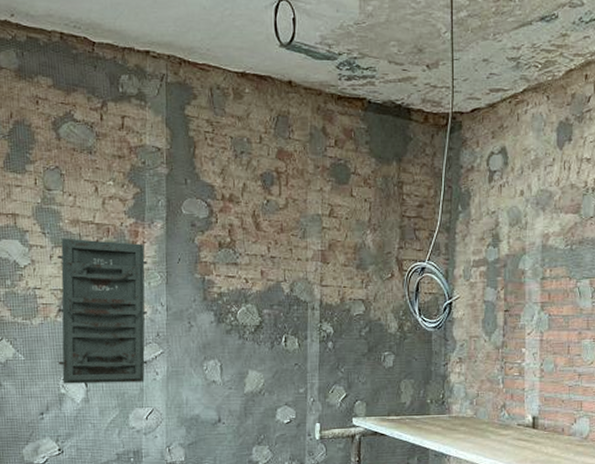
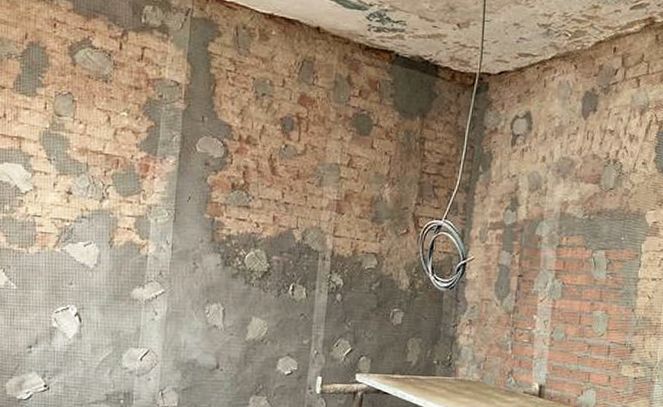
door: present [58,238,148,384] -> none [53,166,156,322]

